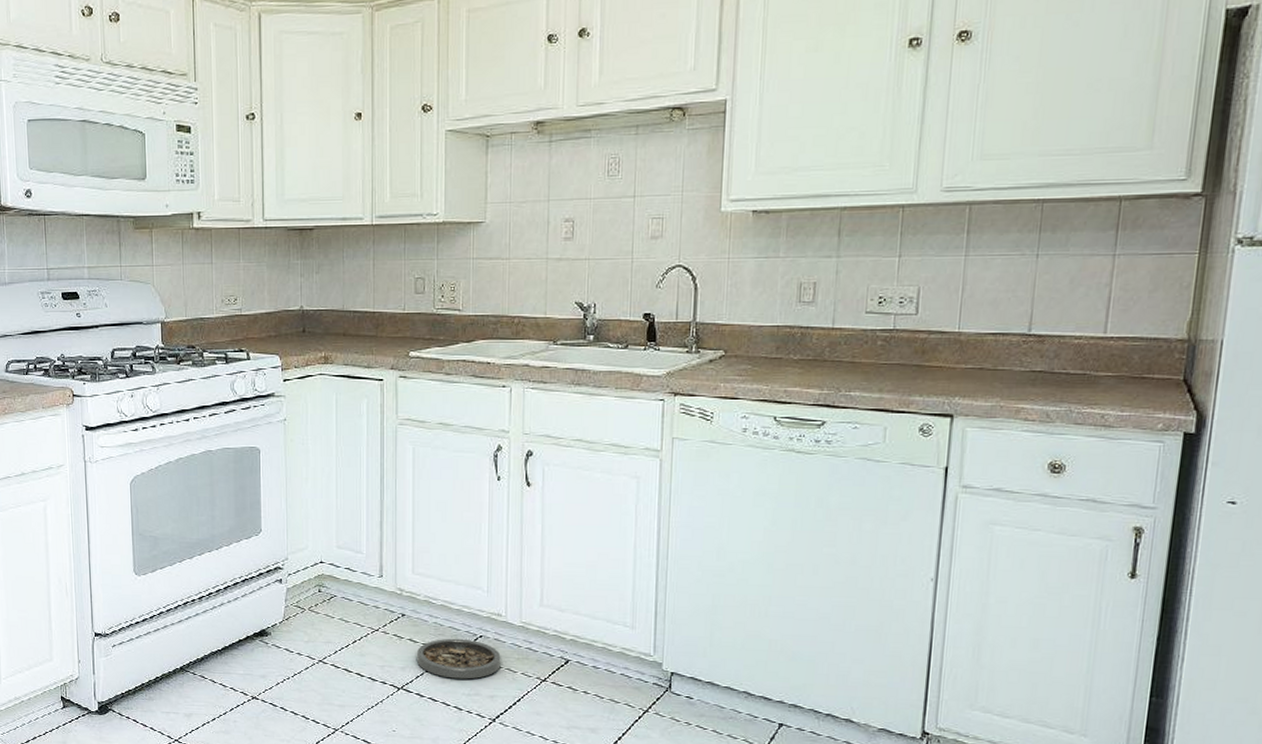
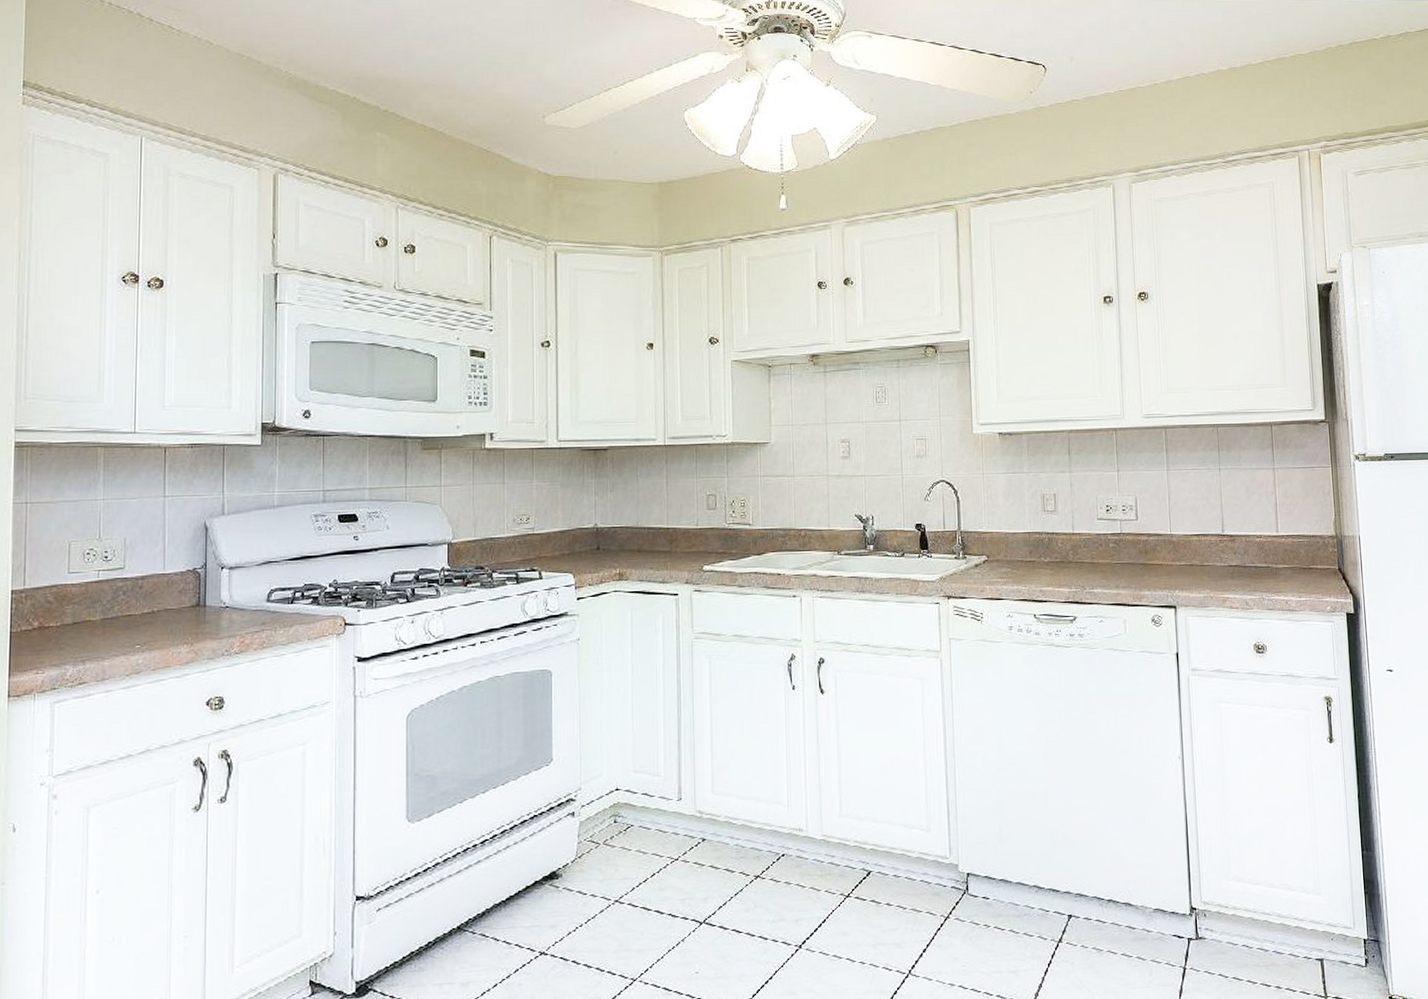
pet bowl: present [417,638,501,679] -> none [719,859,804,905]

